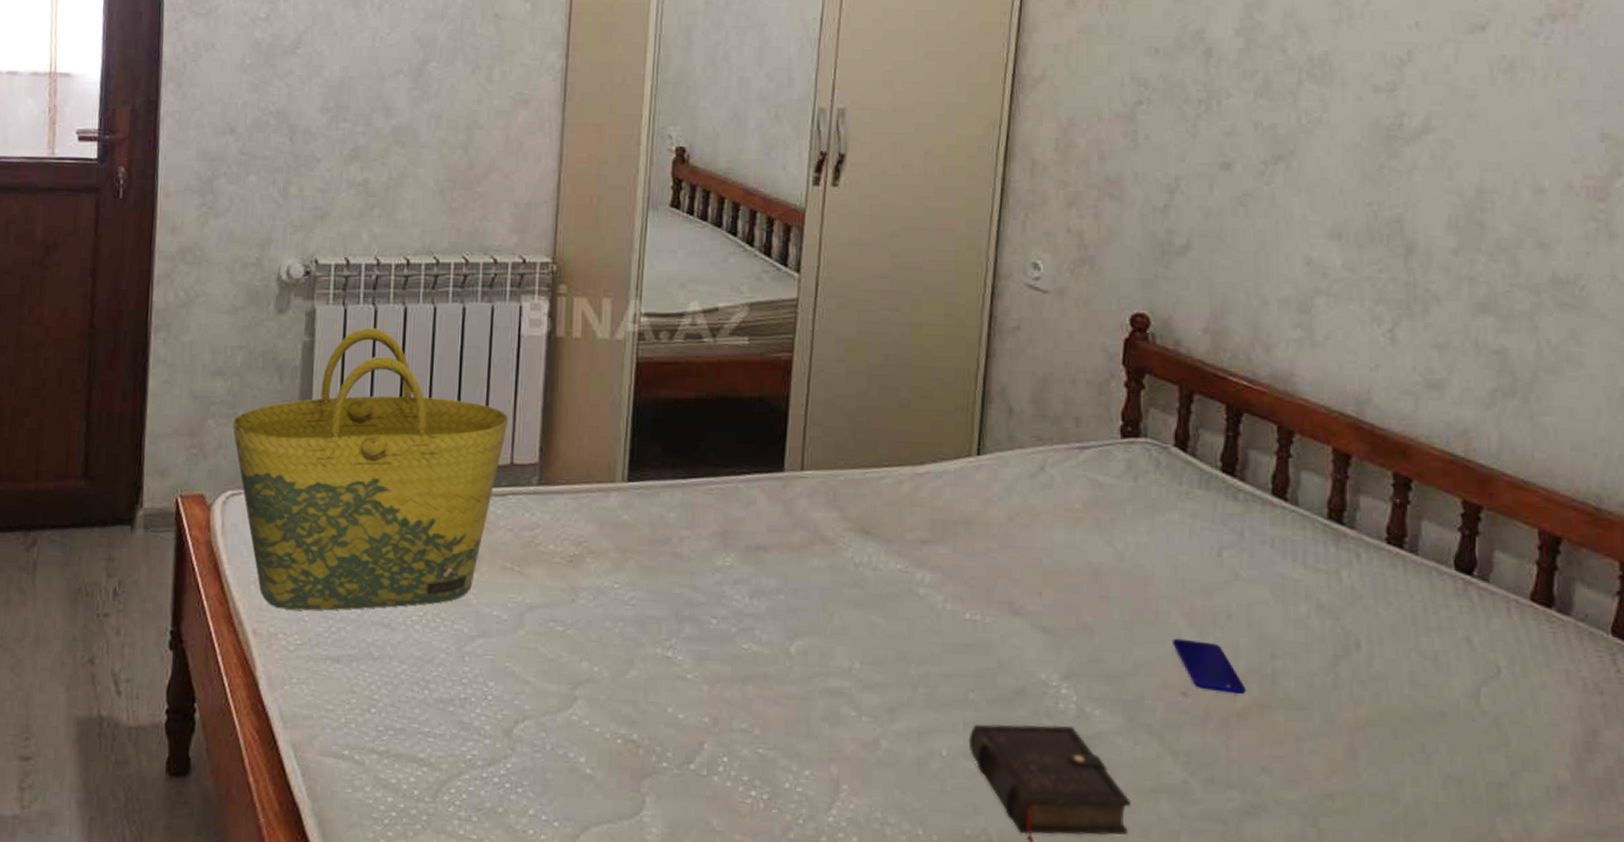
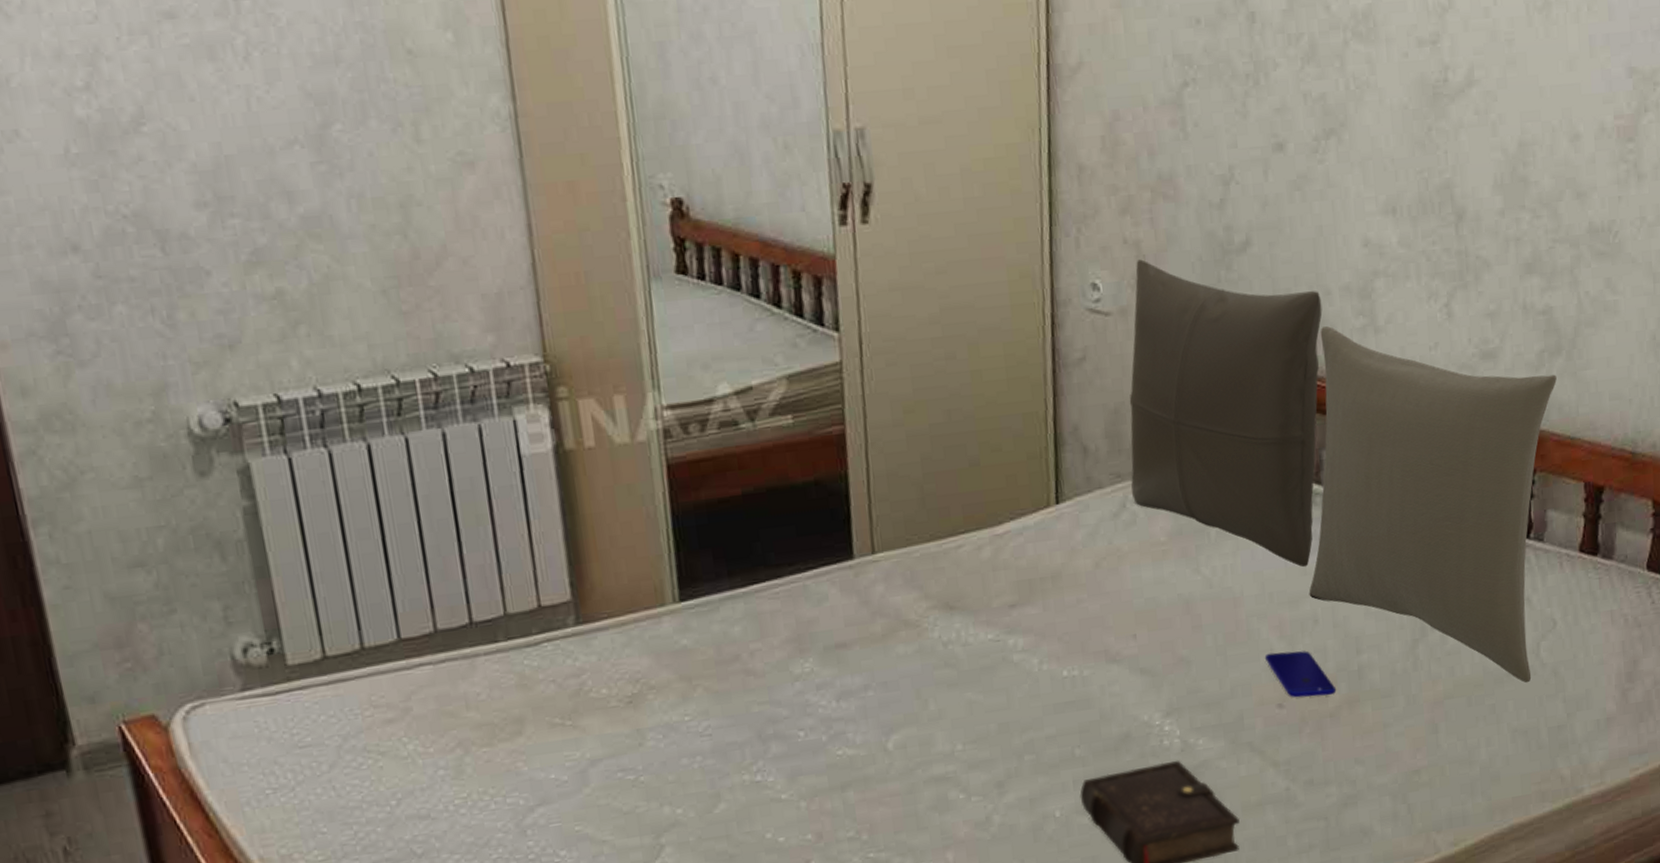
tote bag: present [233,327,509,611] -> none [172,475,526,827]
pillow: none [1051,248,1259,560] -> present [1129,259,1323,568]
pillow: none [1224,333,1510,728] -> present [1308,326,1557,684]

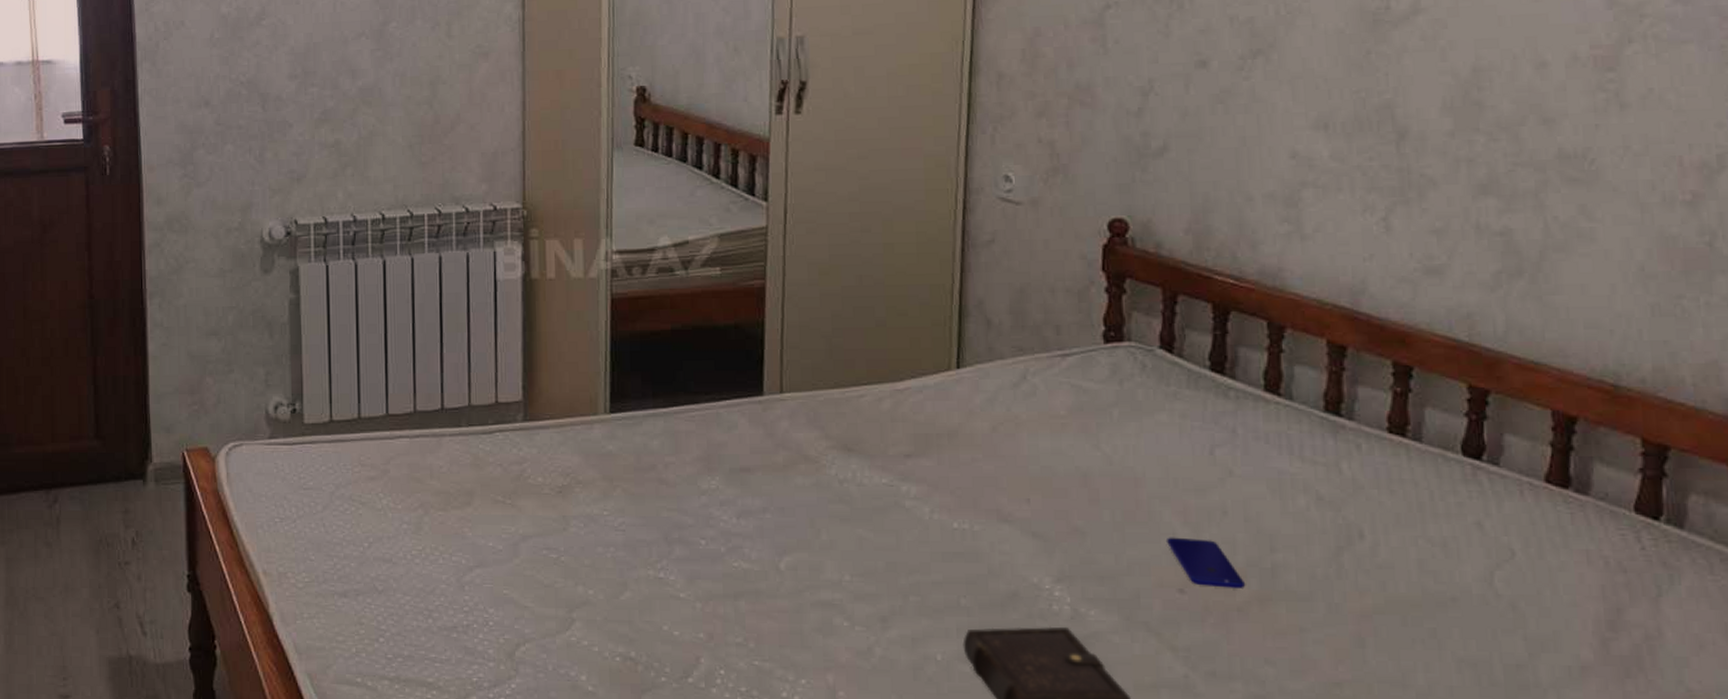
pillow: present [1129,259,1323,568] -> none [1032,157,1243,458]
pillow: present [1308,326,1557,684] -> none [1218,230,1517,613]

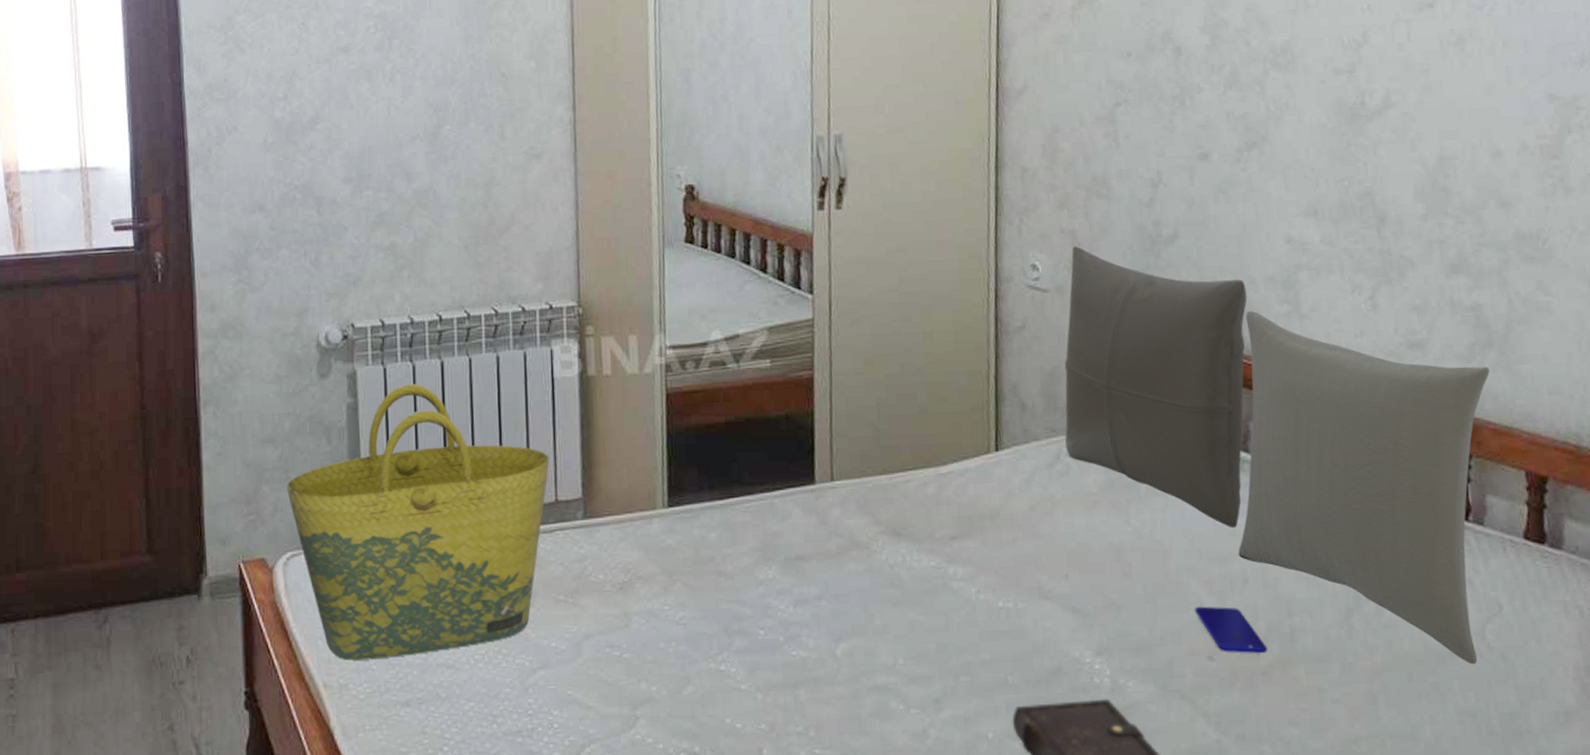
tote bag: none [230,281,491,550] -> present [287,383,550,661]
pillow: none [1032,157,1243,458] -> present [1064,246,1248,529]
pillow: none [1218,230,1517,613] -> present [1238,311,1490,665]

